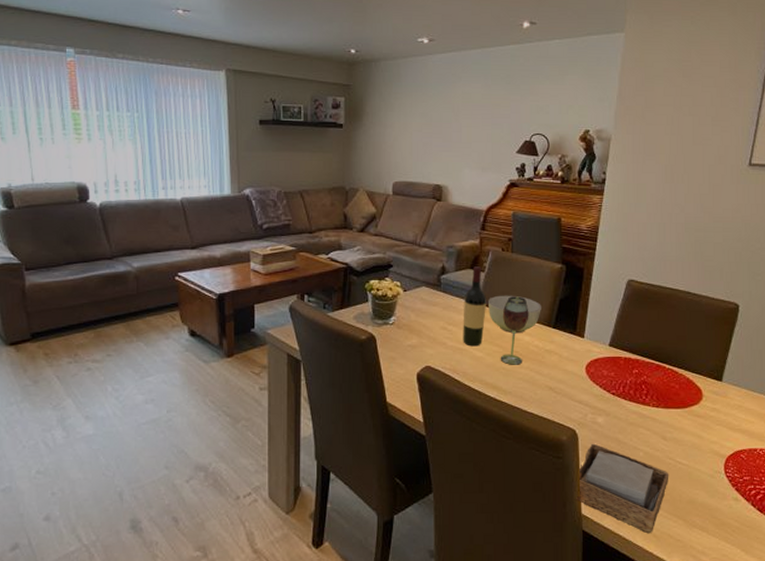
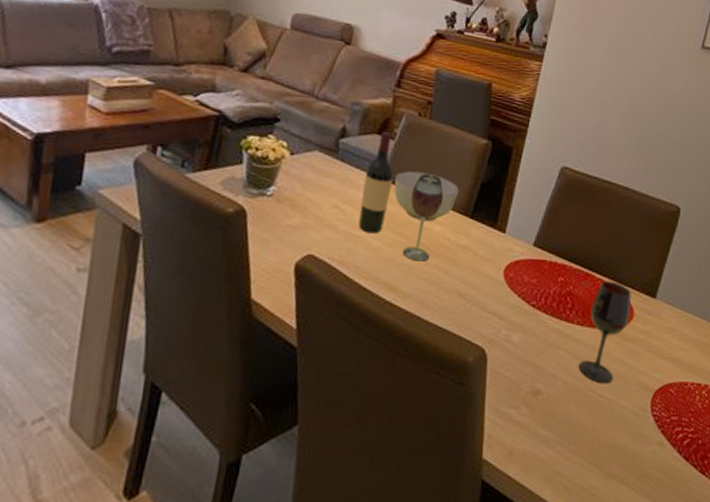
napkin holder: present [575,443,669,534] -> none [476,367,589,486]
wine glass: none [657,370,699,453] -> present [578,281,631,384]

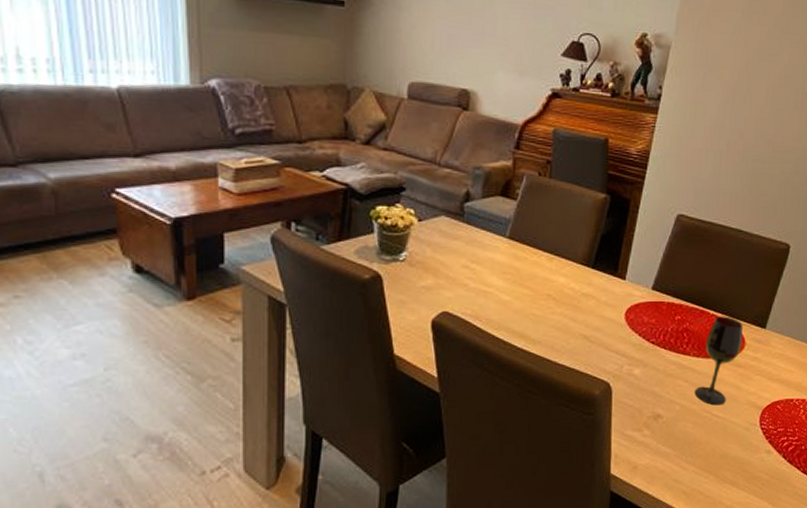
wine bottle: present [358,131,395,234] -> none [488,193,519,289]
bowl: present [394,170,460,222] -> none [519,228,582,274]
wineglass: present [402,173,444,262] -> none [530,230,566,311]

